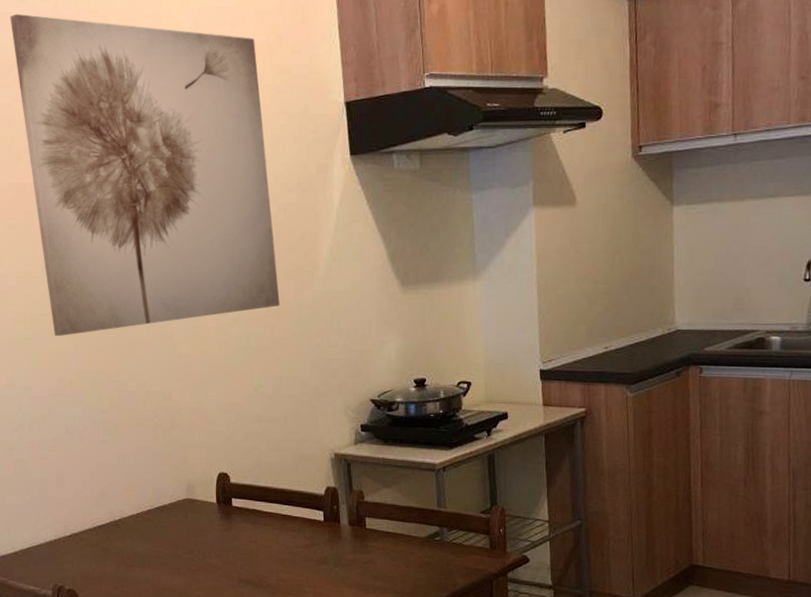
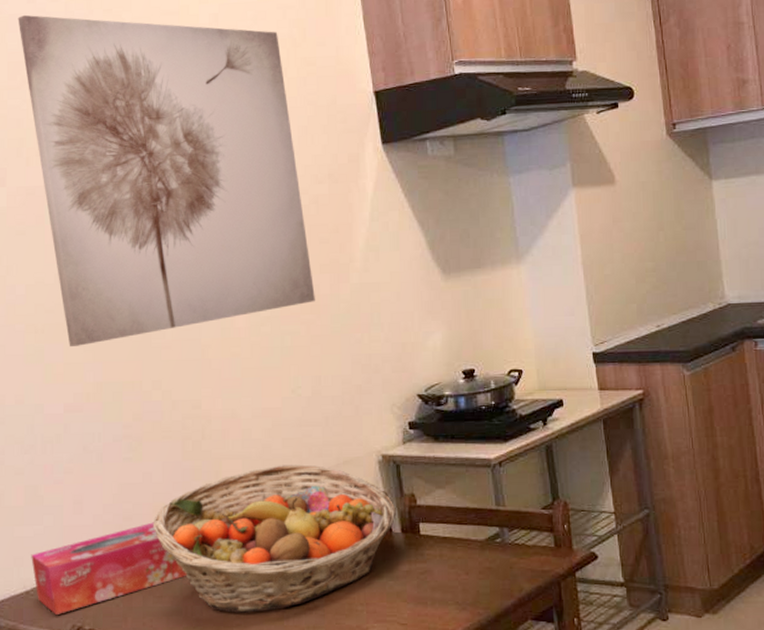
tissue box: none [19,499,155,574] -> present [31,522,188,615]
fruit basket: none [125,456,345,586] -> present [152,464,396,613]

